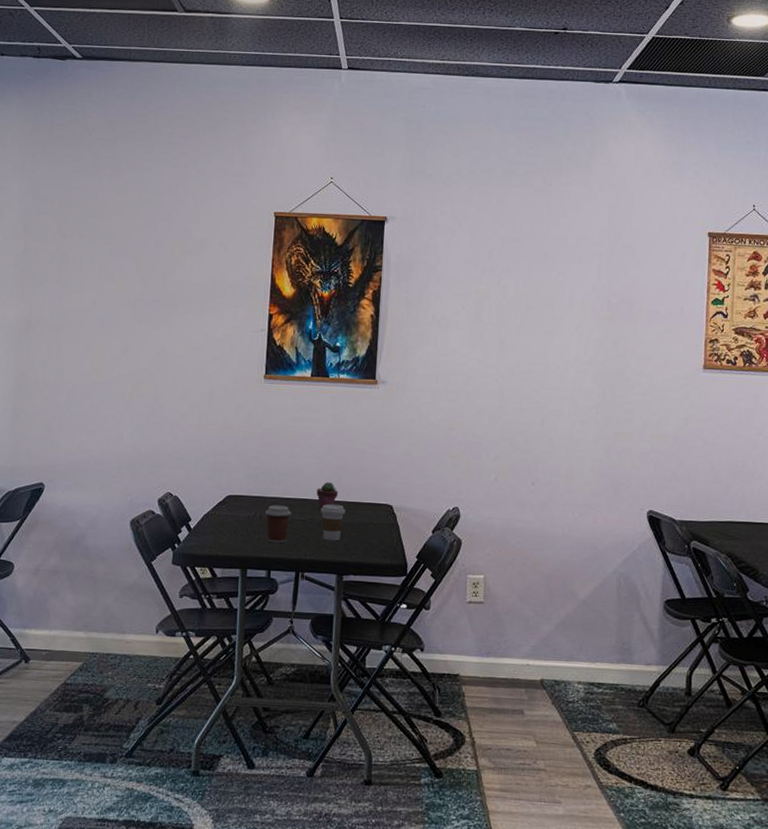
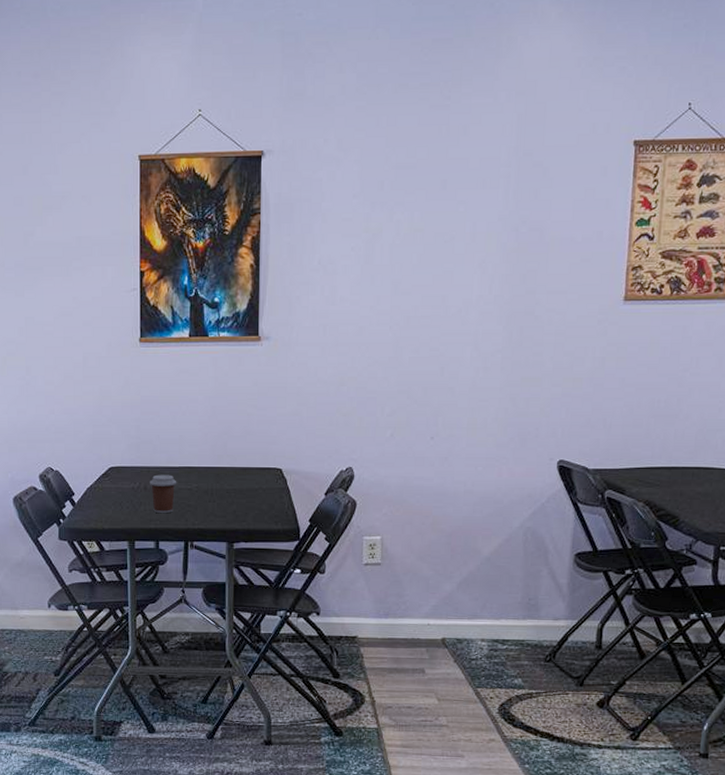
potted succulent: present [316,481,338,510] -> none [201,447,225,477]
coffee cup: present [320,504,345,541] -> none [206,470,233,509]

